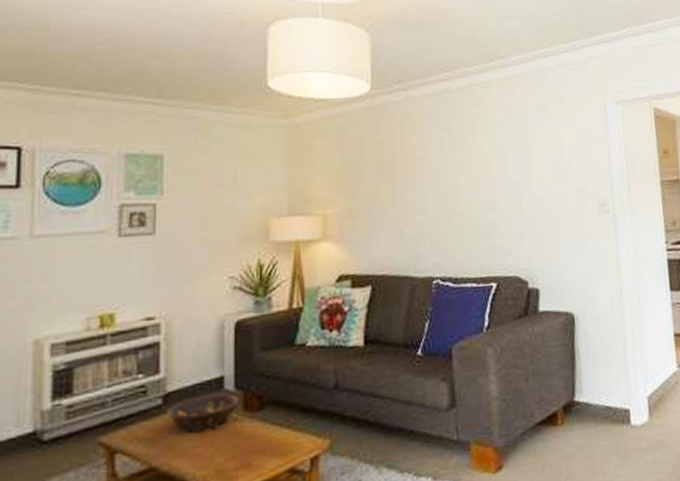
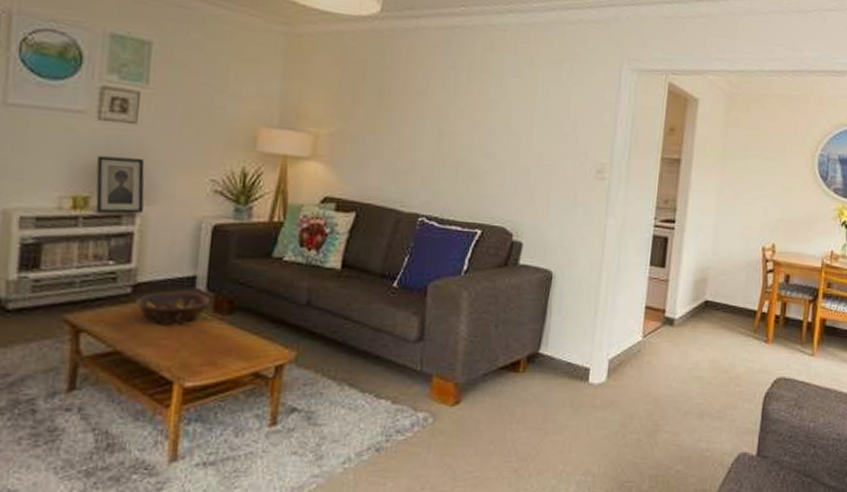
picture frame: none [119,268,168,328] -> present [95,156,145,214]

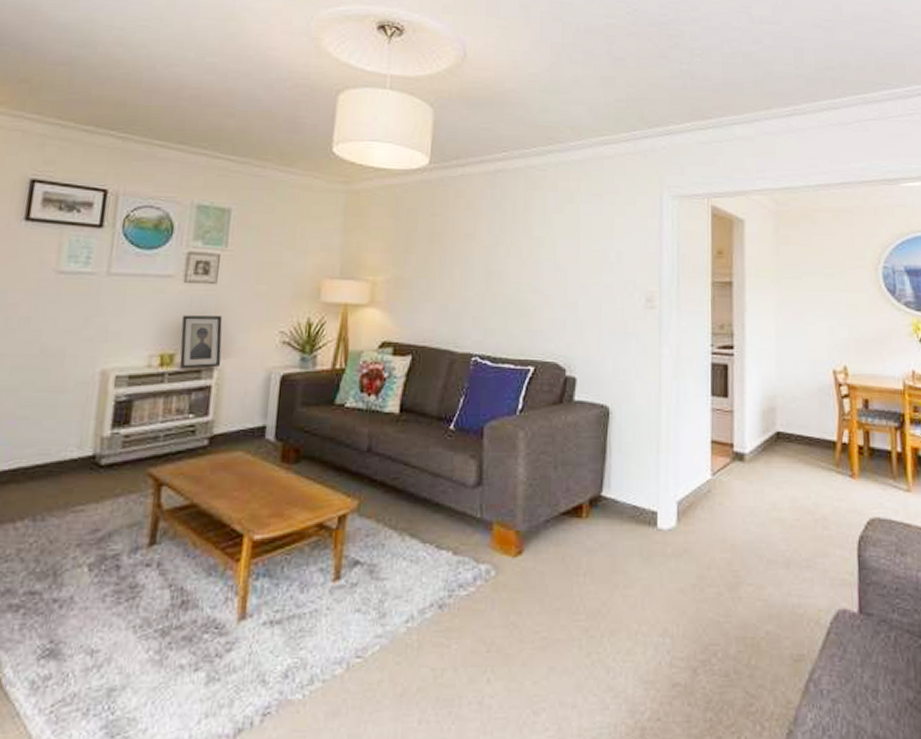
decorative bowl: present [136,290,211,326] -> none [211,441,279,477]

